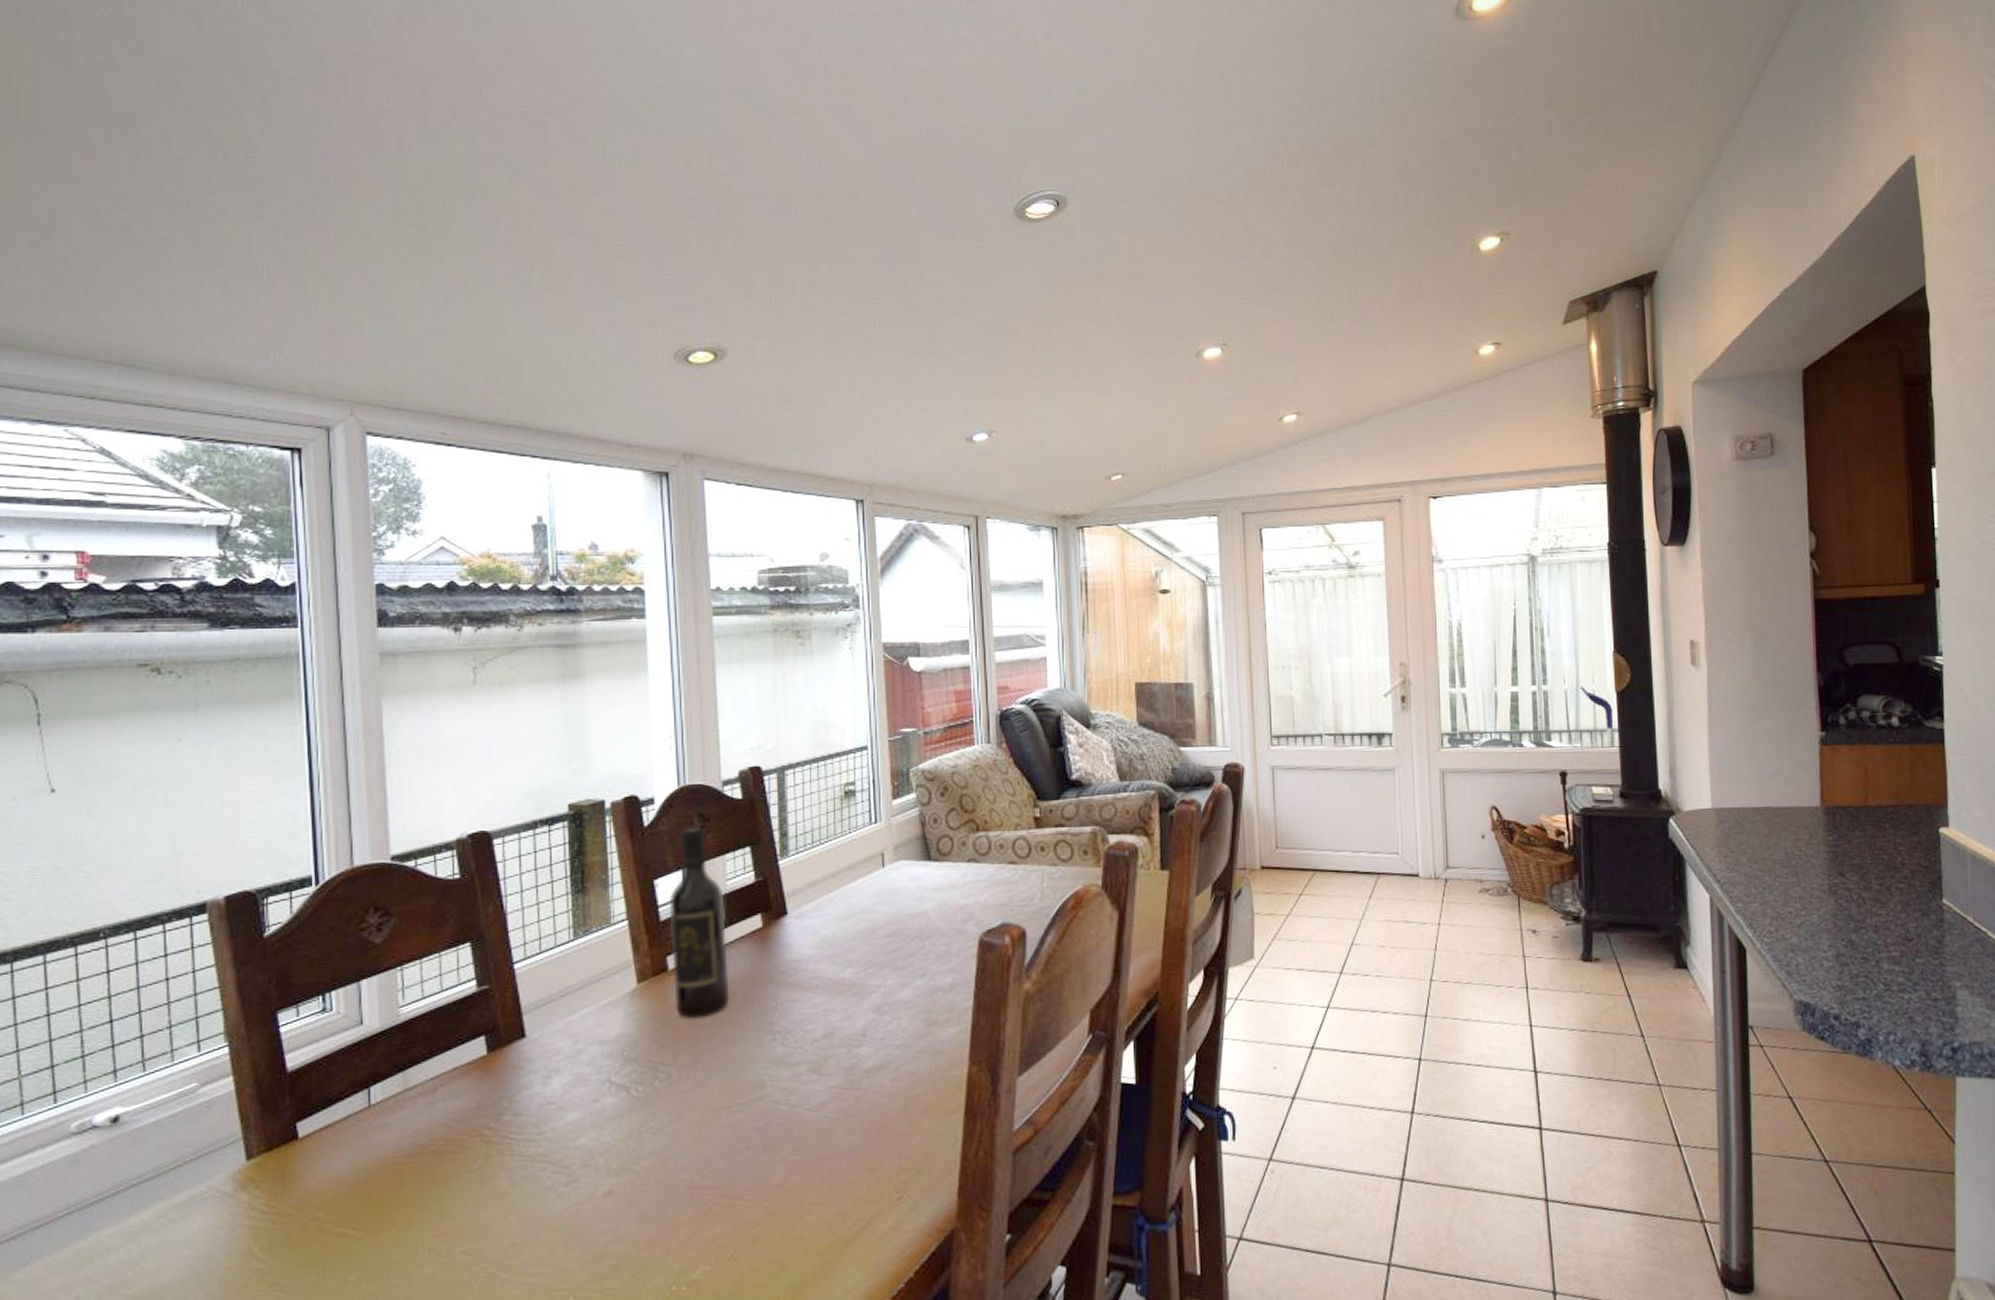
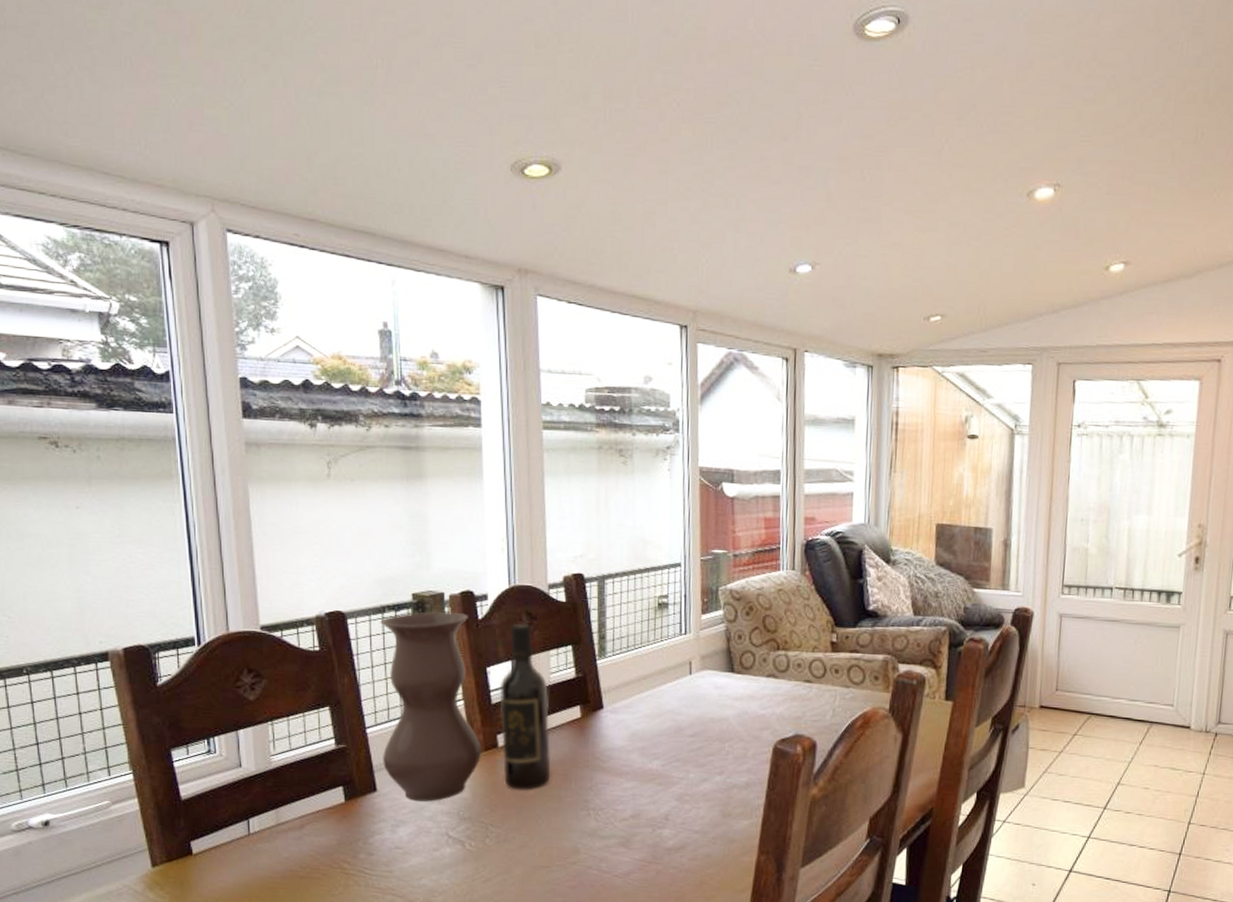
vase: none [532,821,650,1044] -> present [380,612,482,801]

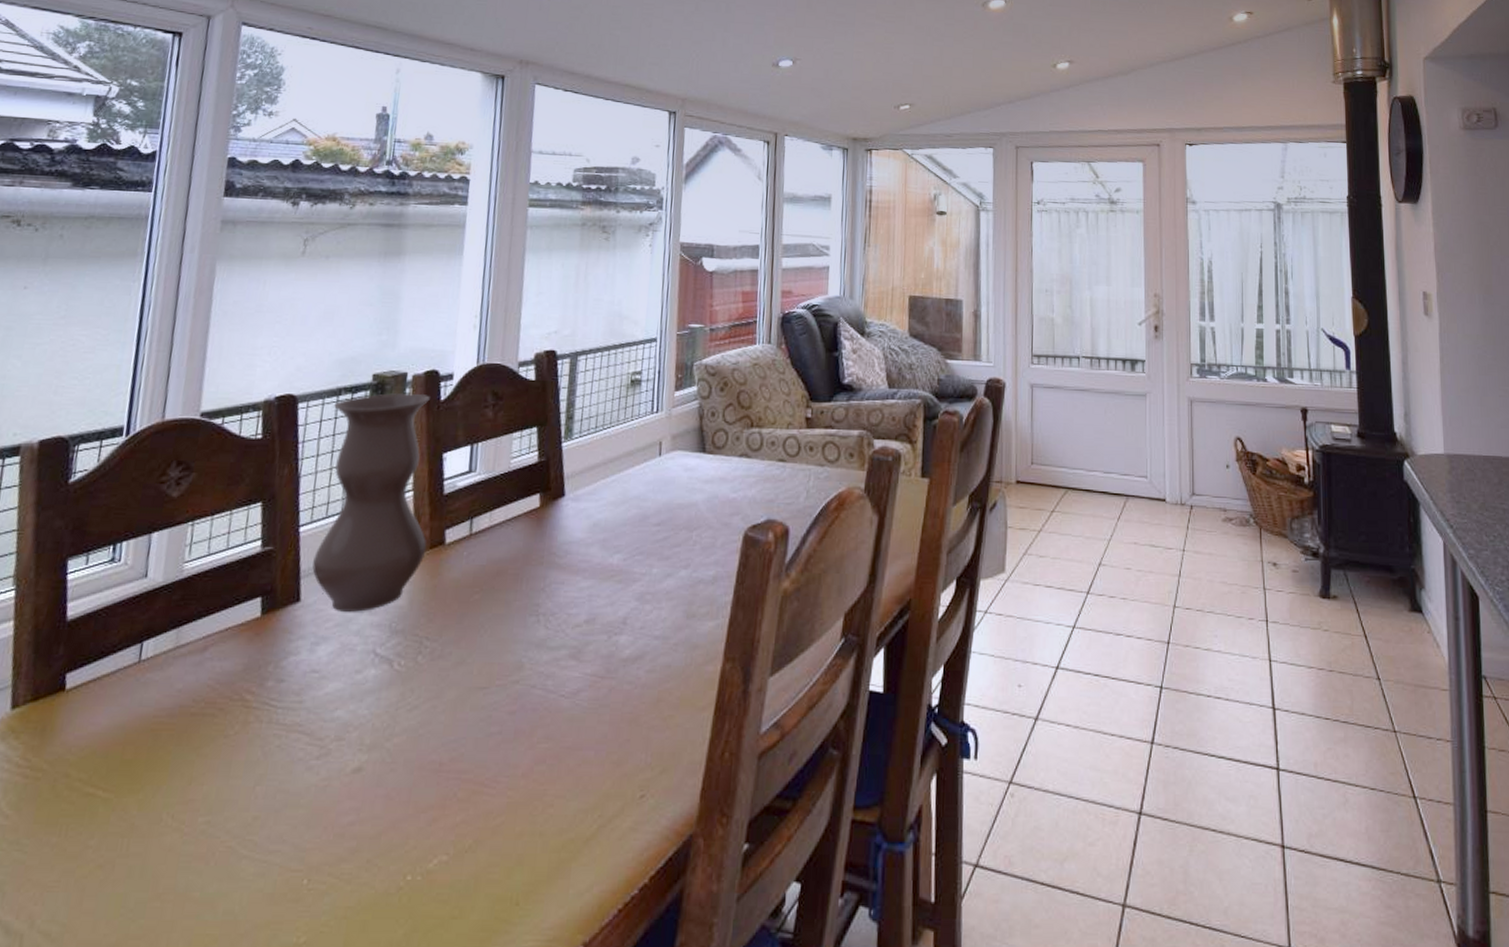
wine bottle: present [499,623,551,790] -> none [447,404,508,593]

